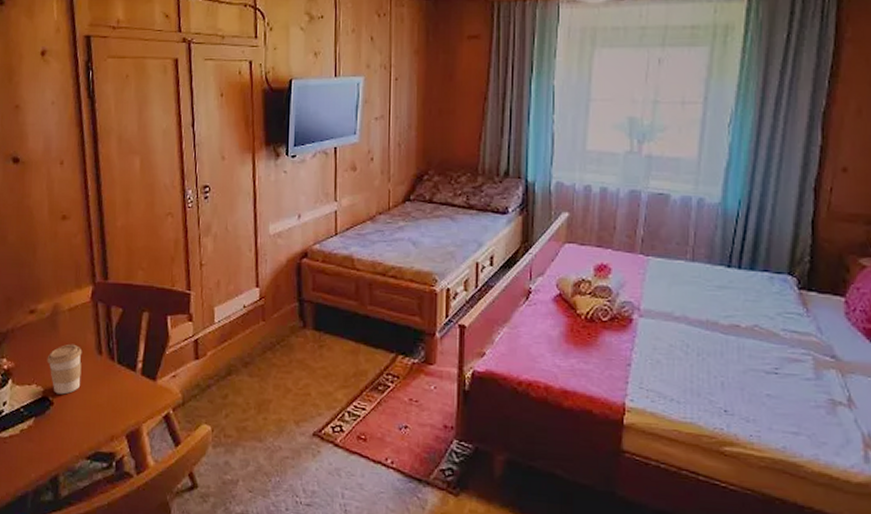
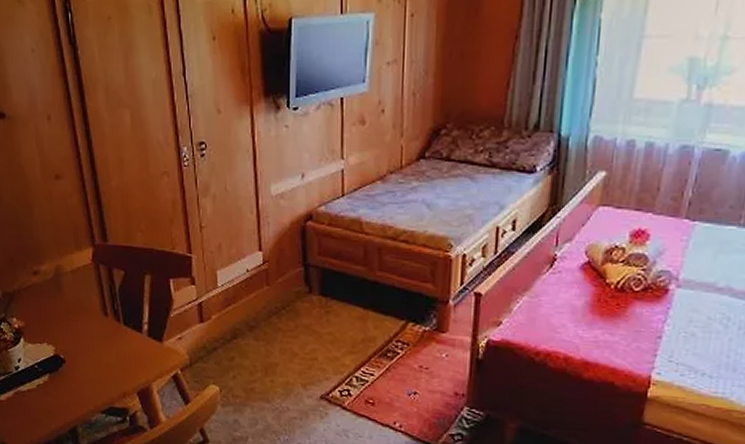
coffee cup: present [47,343,82,395] -> none [55,305,90,353]

